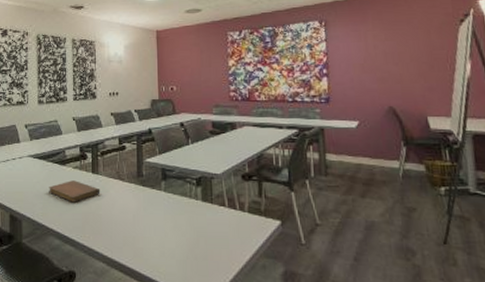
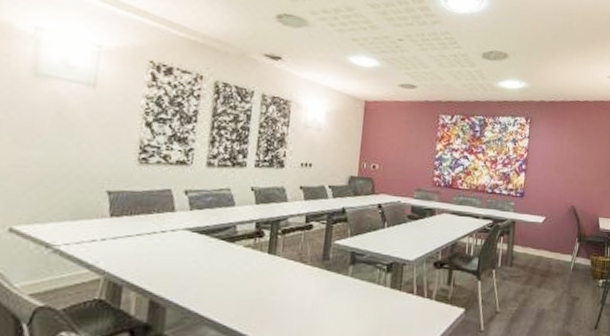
notebook: present [49,180,101,203] -> none [208,261,276,287]

